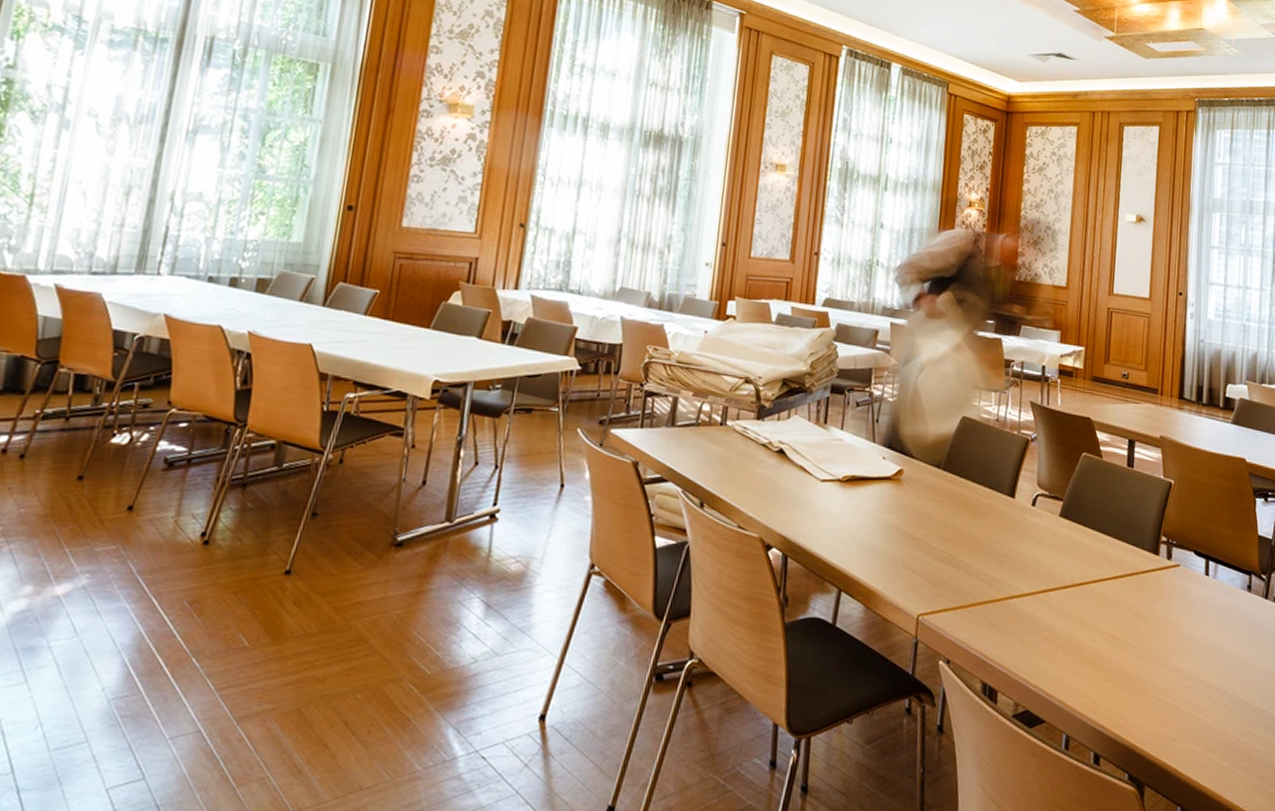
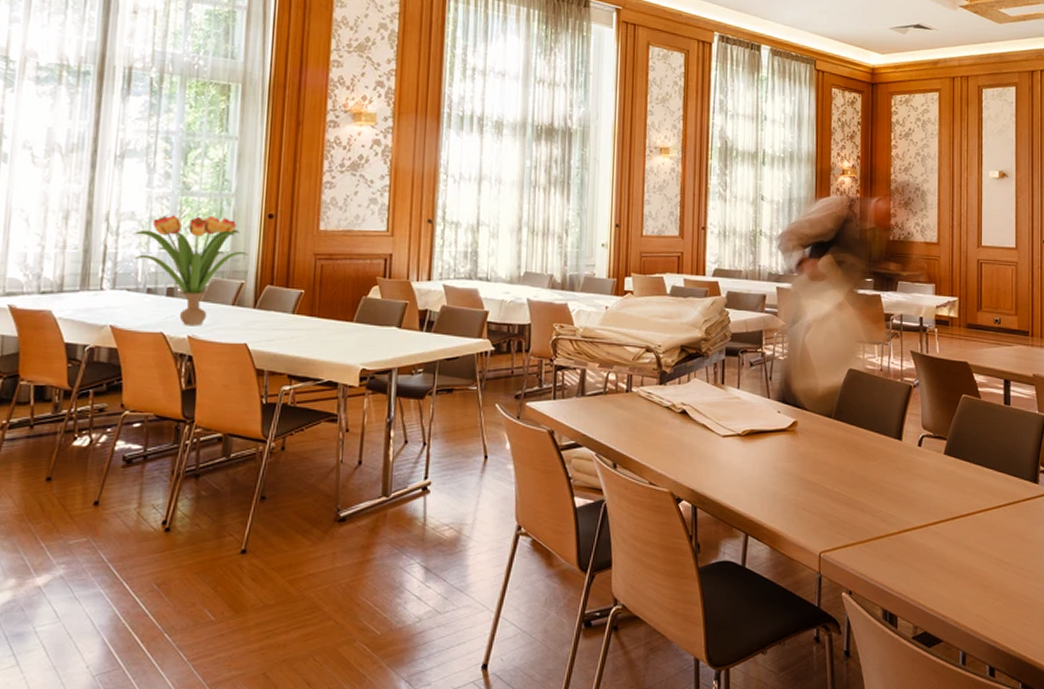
flower arrangement: none [198,199,323,321] -> present [134,215,249,326]

